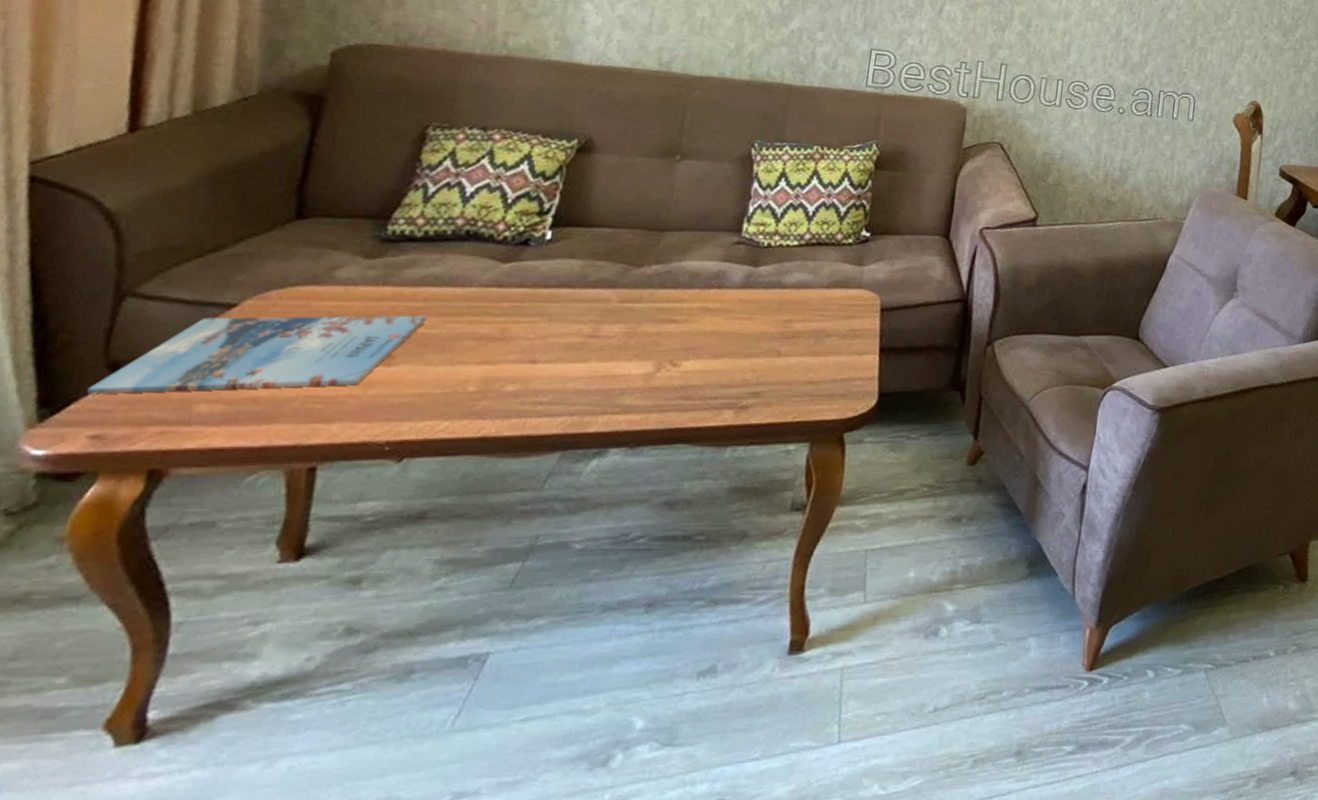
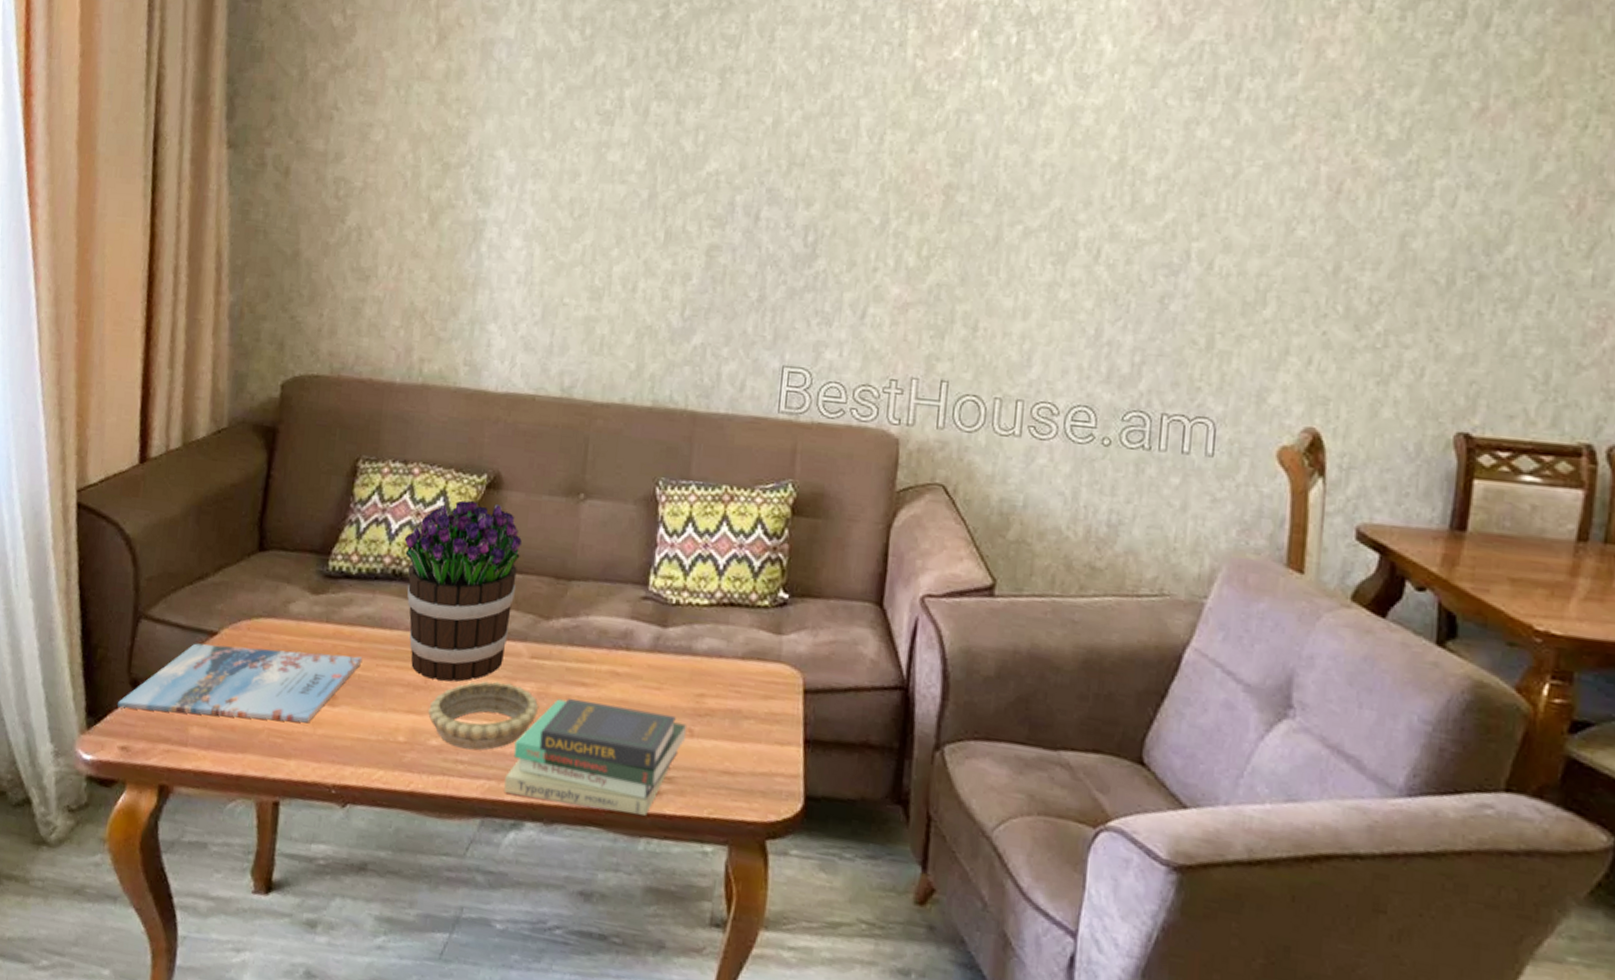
bouquet: none [480,163,614,331] -> present [404,500,522,682]
decorative bowl: none [504,326,628,391] -> present [428,681,539,750]
books: none [587,335,775,428] -> present [504,699,687,816]

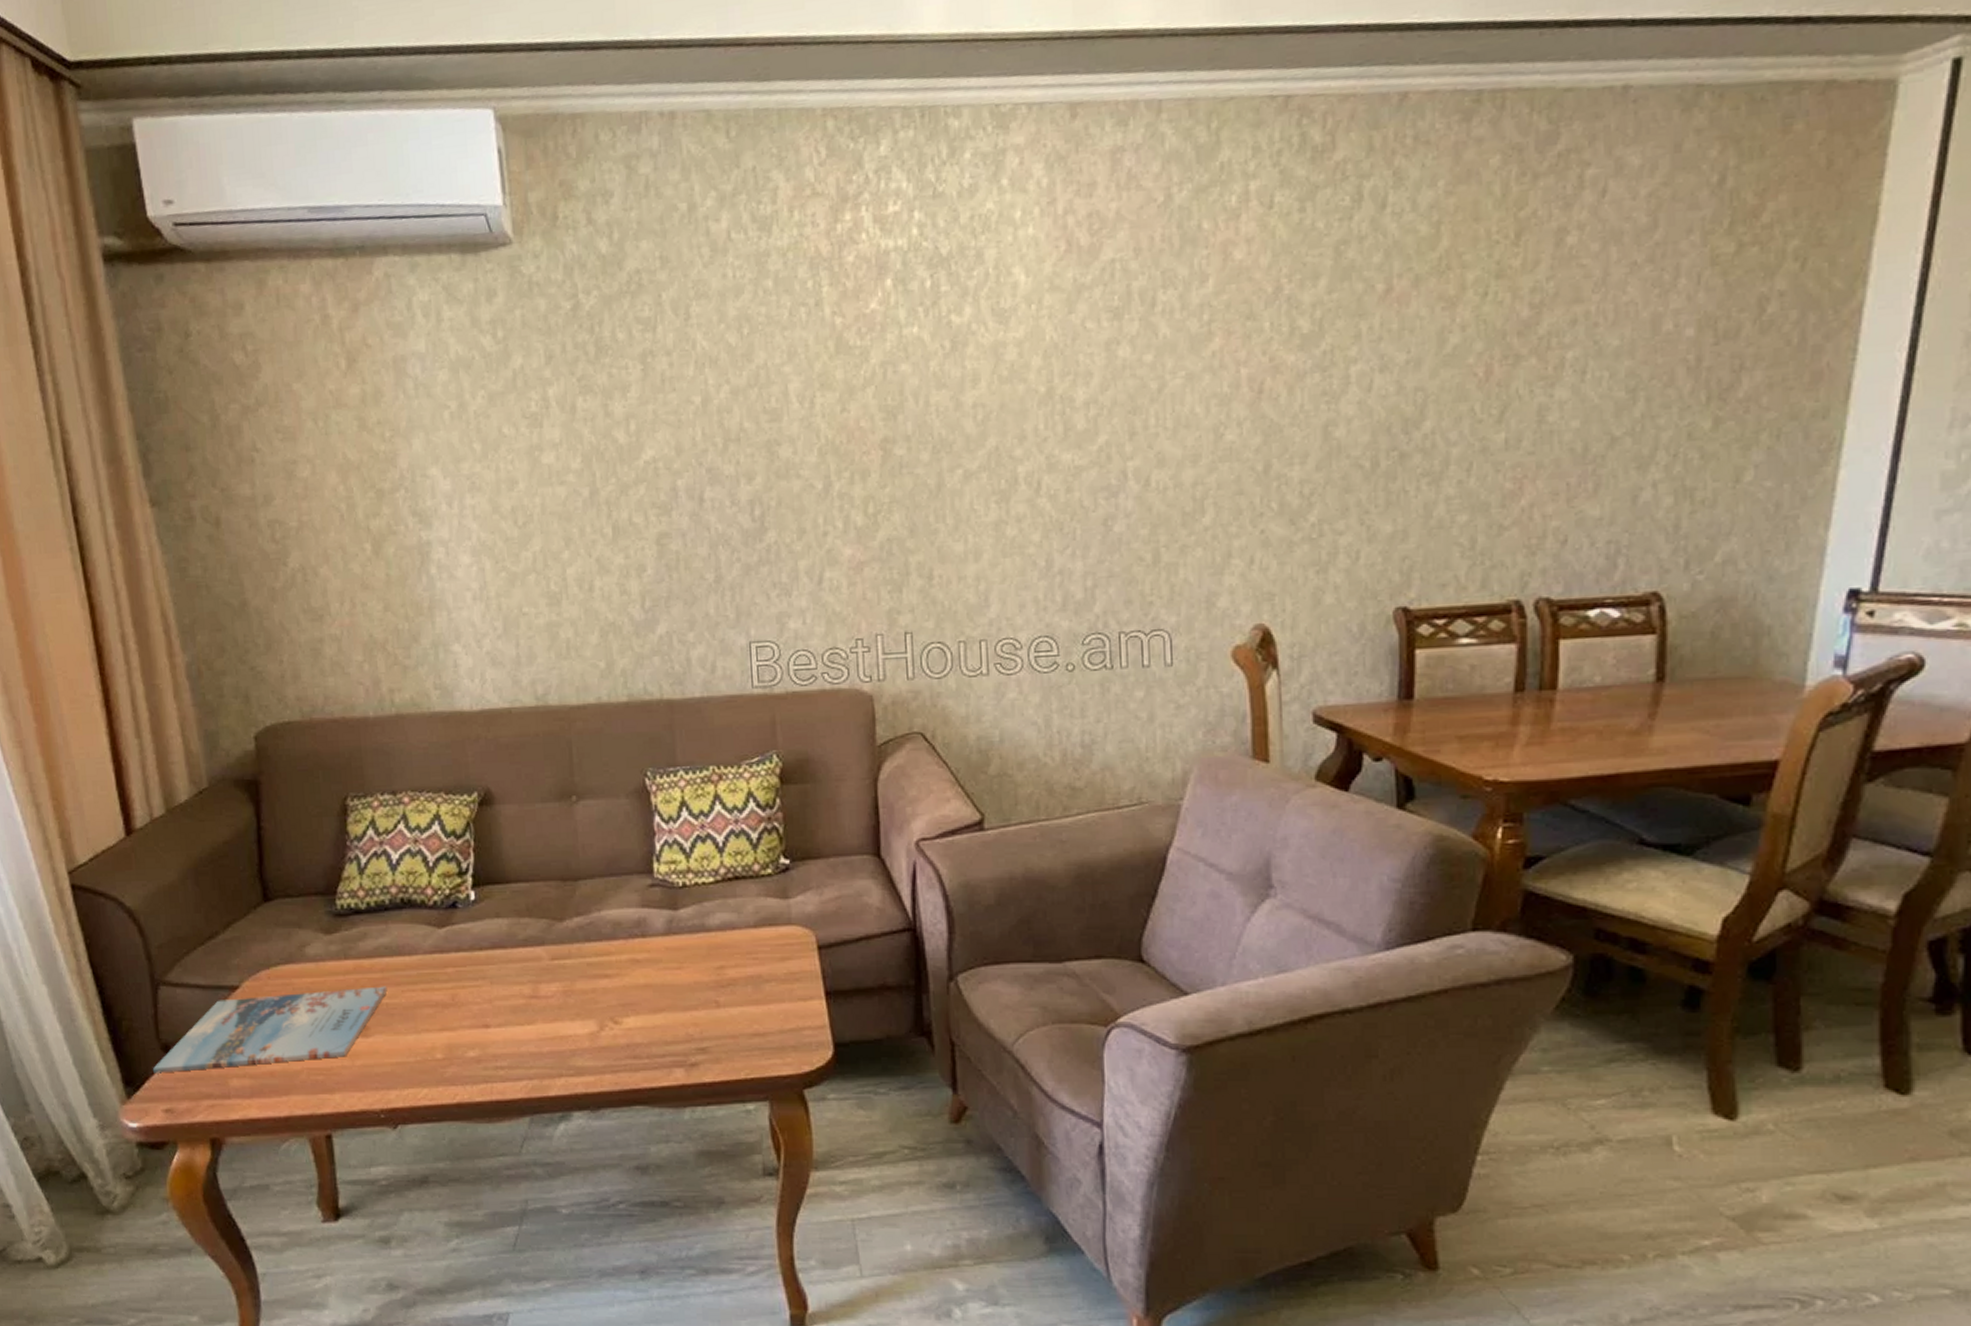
bouquet: present [404,500,522,682] -> none [406,820,526,995]
decorative bowl: present [428,681,539,750] -> none [460,987,568,1055]
books: present [504,699,687,816] -> none [546,991,713,1090]

